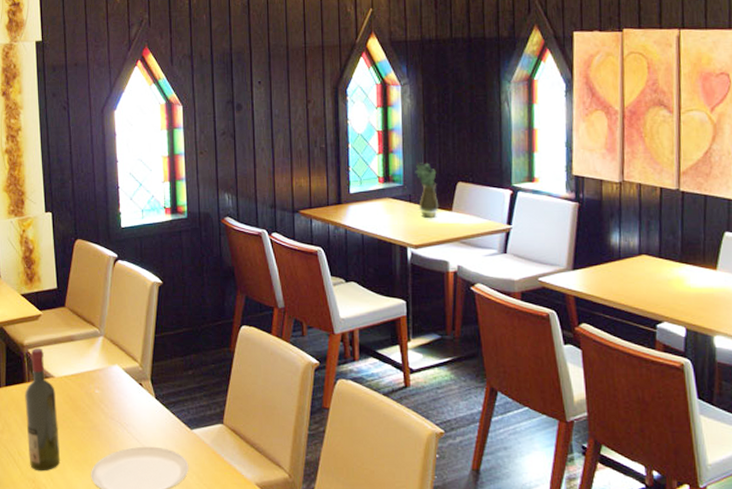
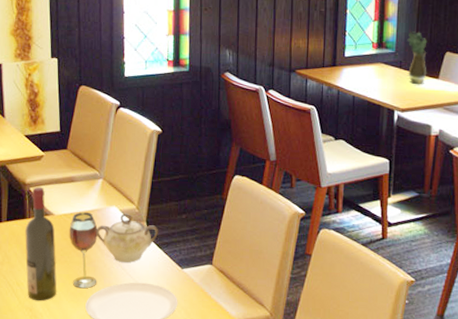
wineglass: none [70,372,102,456] -> present [69,211,98,289]
sugar bowl: none [99,371,165,425] -> present [96,212,159,263]

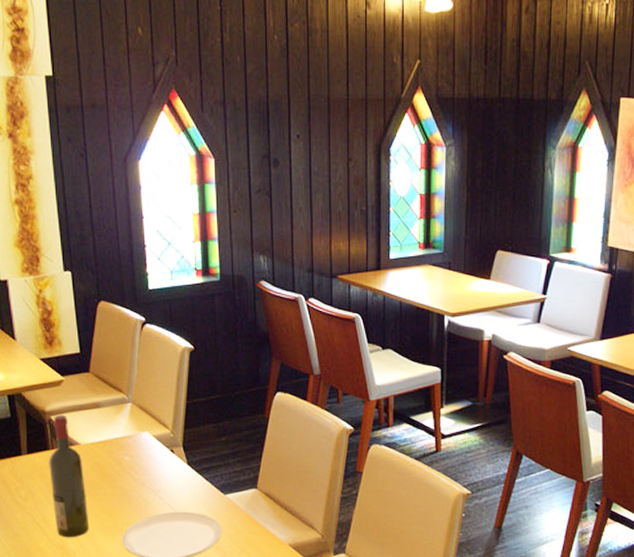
wineglass: present [69,211,98,289] -> none [98,439,133,522]
sugar bowl: present [96,212,159,263] -> none [128,438,198,491]
vase: present [407,30,428,84] -> none [456,228,478,286]

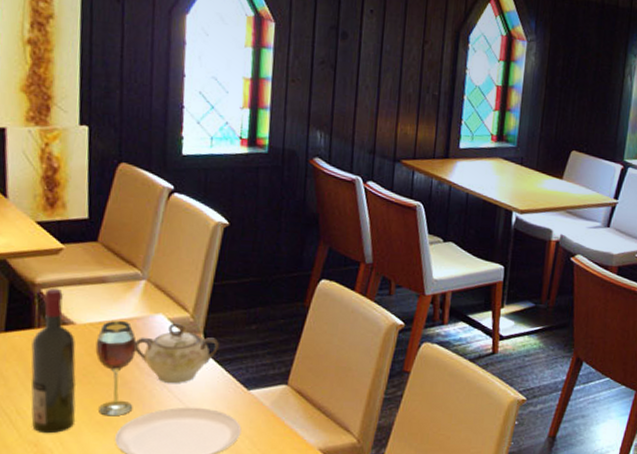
wineglass: none [98,439,133,522] -> present [95,320,137,416]
sugar bowl: none [128,438,198,491] -> present [134,322,220,383]

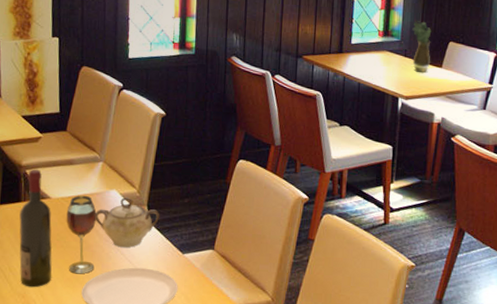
vase: none [529,124,553,184] -> present [412,20,432,73]

